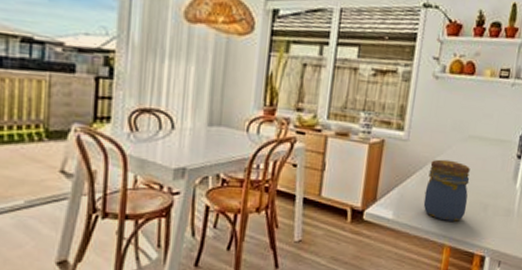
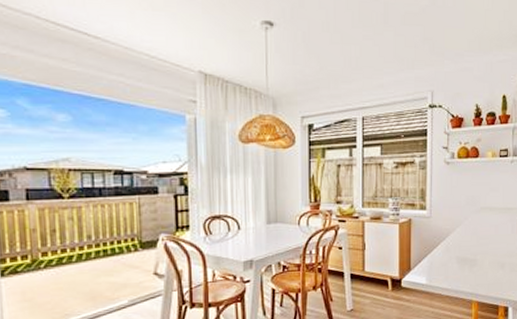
jar: present [423,159,470,222] -> none [450,229,487,281]

